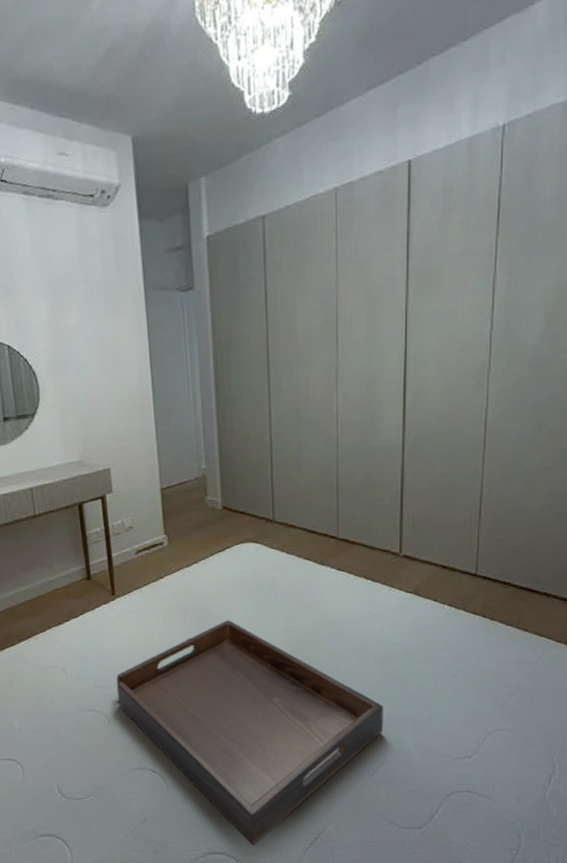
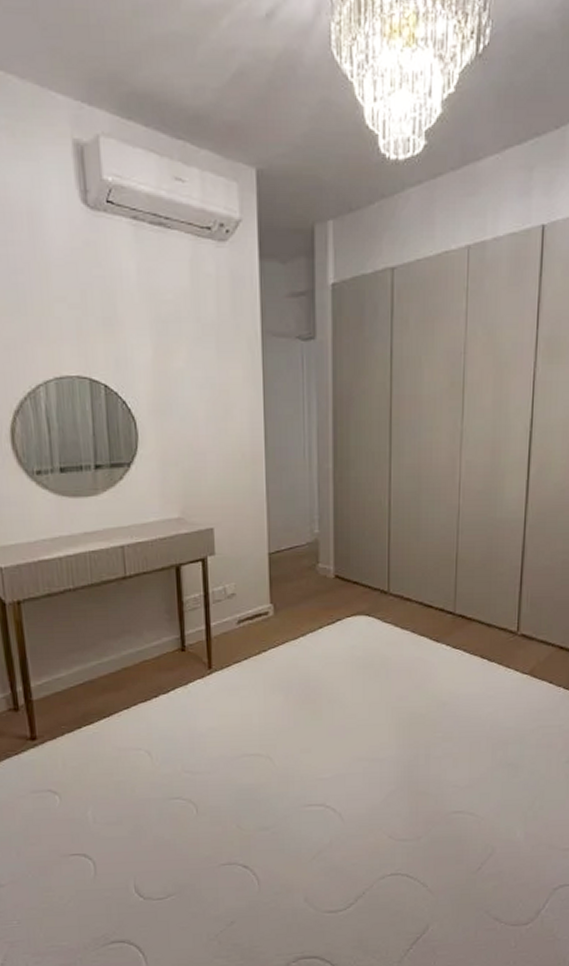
serving tray: present [116,620,384,846] -> none [208,699,494,948]

